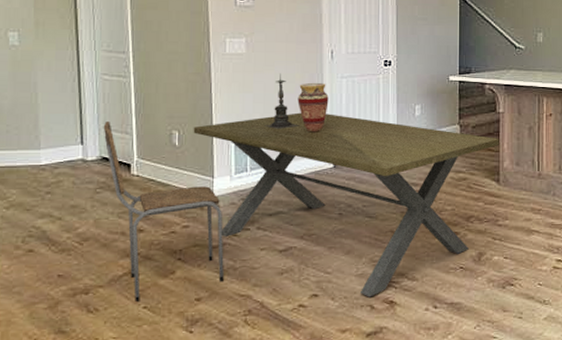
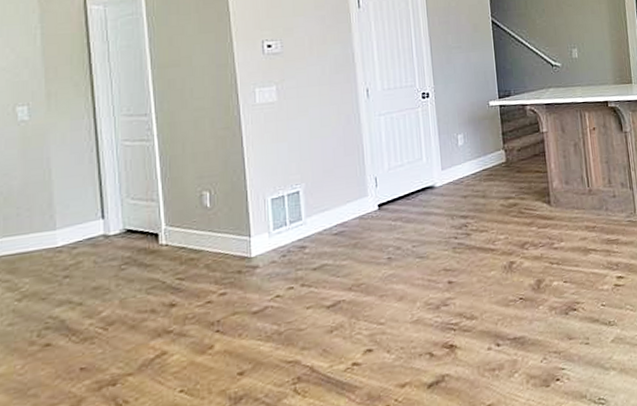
dining chair: present [103,122,224,302] -> none [126,190,268,386]
dining table: present [193,112,499,297] -> none [225,153,547,345]
candle holder: present [264,73,301,130] -> none [302,118,341,178]
vase: present [297,82,329,133] -> none [335,122,368,176]

